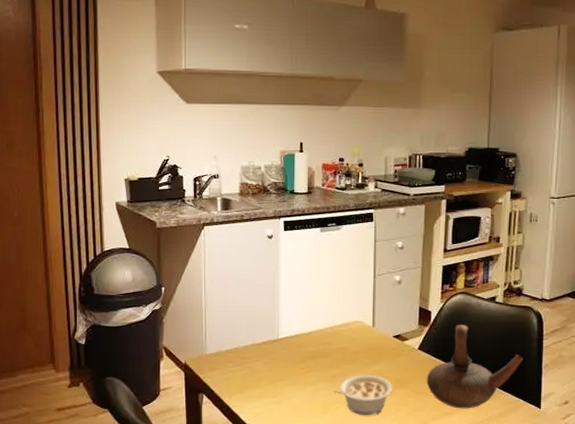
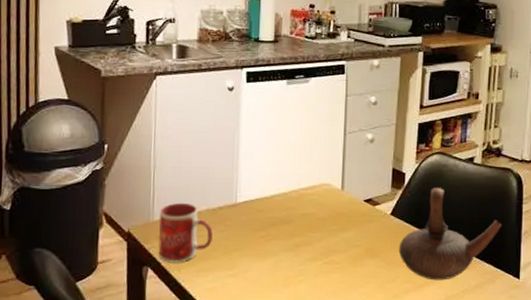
mug: none [211,339,258,391] -> present [158,203,213,263]
legume: present [334,374,393,415] -> none [297,243,362,289]

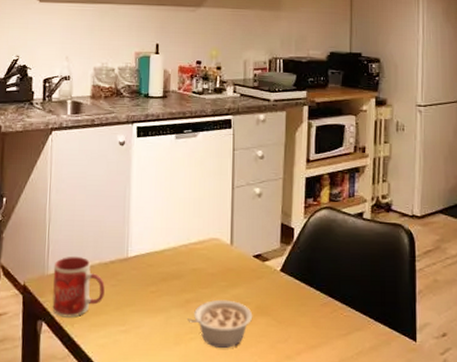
legume: none [297,243,362,289] -> present [188,299,253,348]
teapot: present [398,188,502,281] -> none [289,244,395,341]

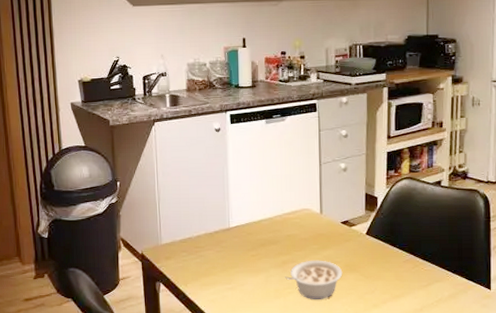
mug: present [52,257,105,318] -> none [166,229,212,279]

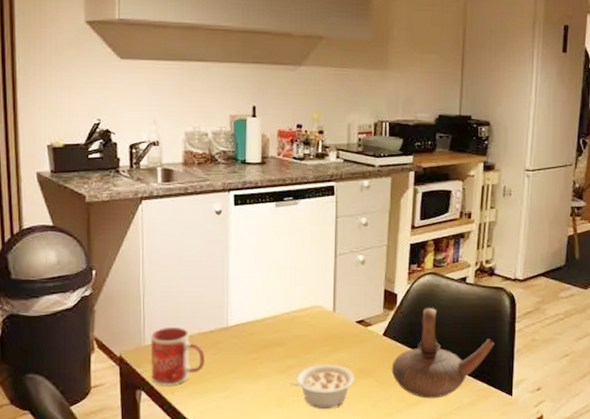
mug: none [166,229,212,279] -> present [150,328,205,386]
teapot: none [375,209,471,292] -> present [391,308,495,399]

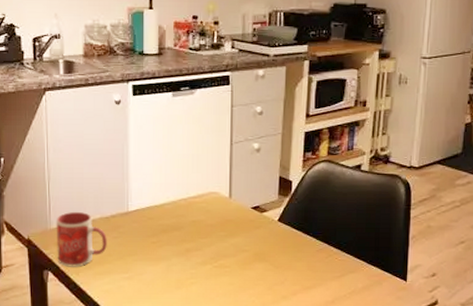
legume: present [290,364,355,409] -> none [188,248,251,290]
teapot: present [391,308,495,399] -> none [286,195,390,283]

